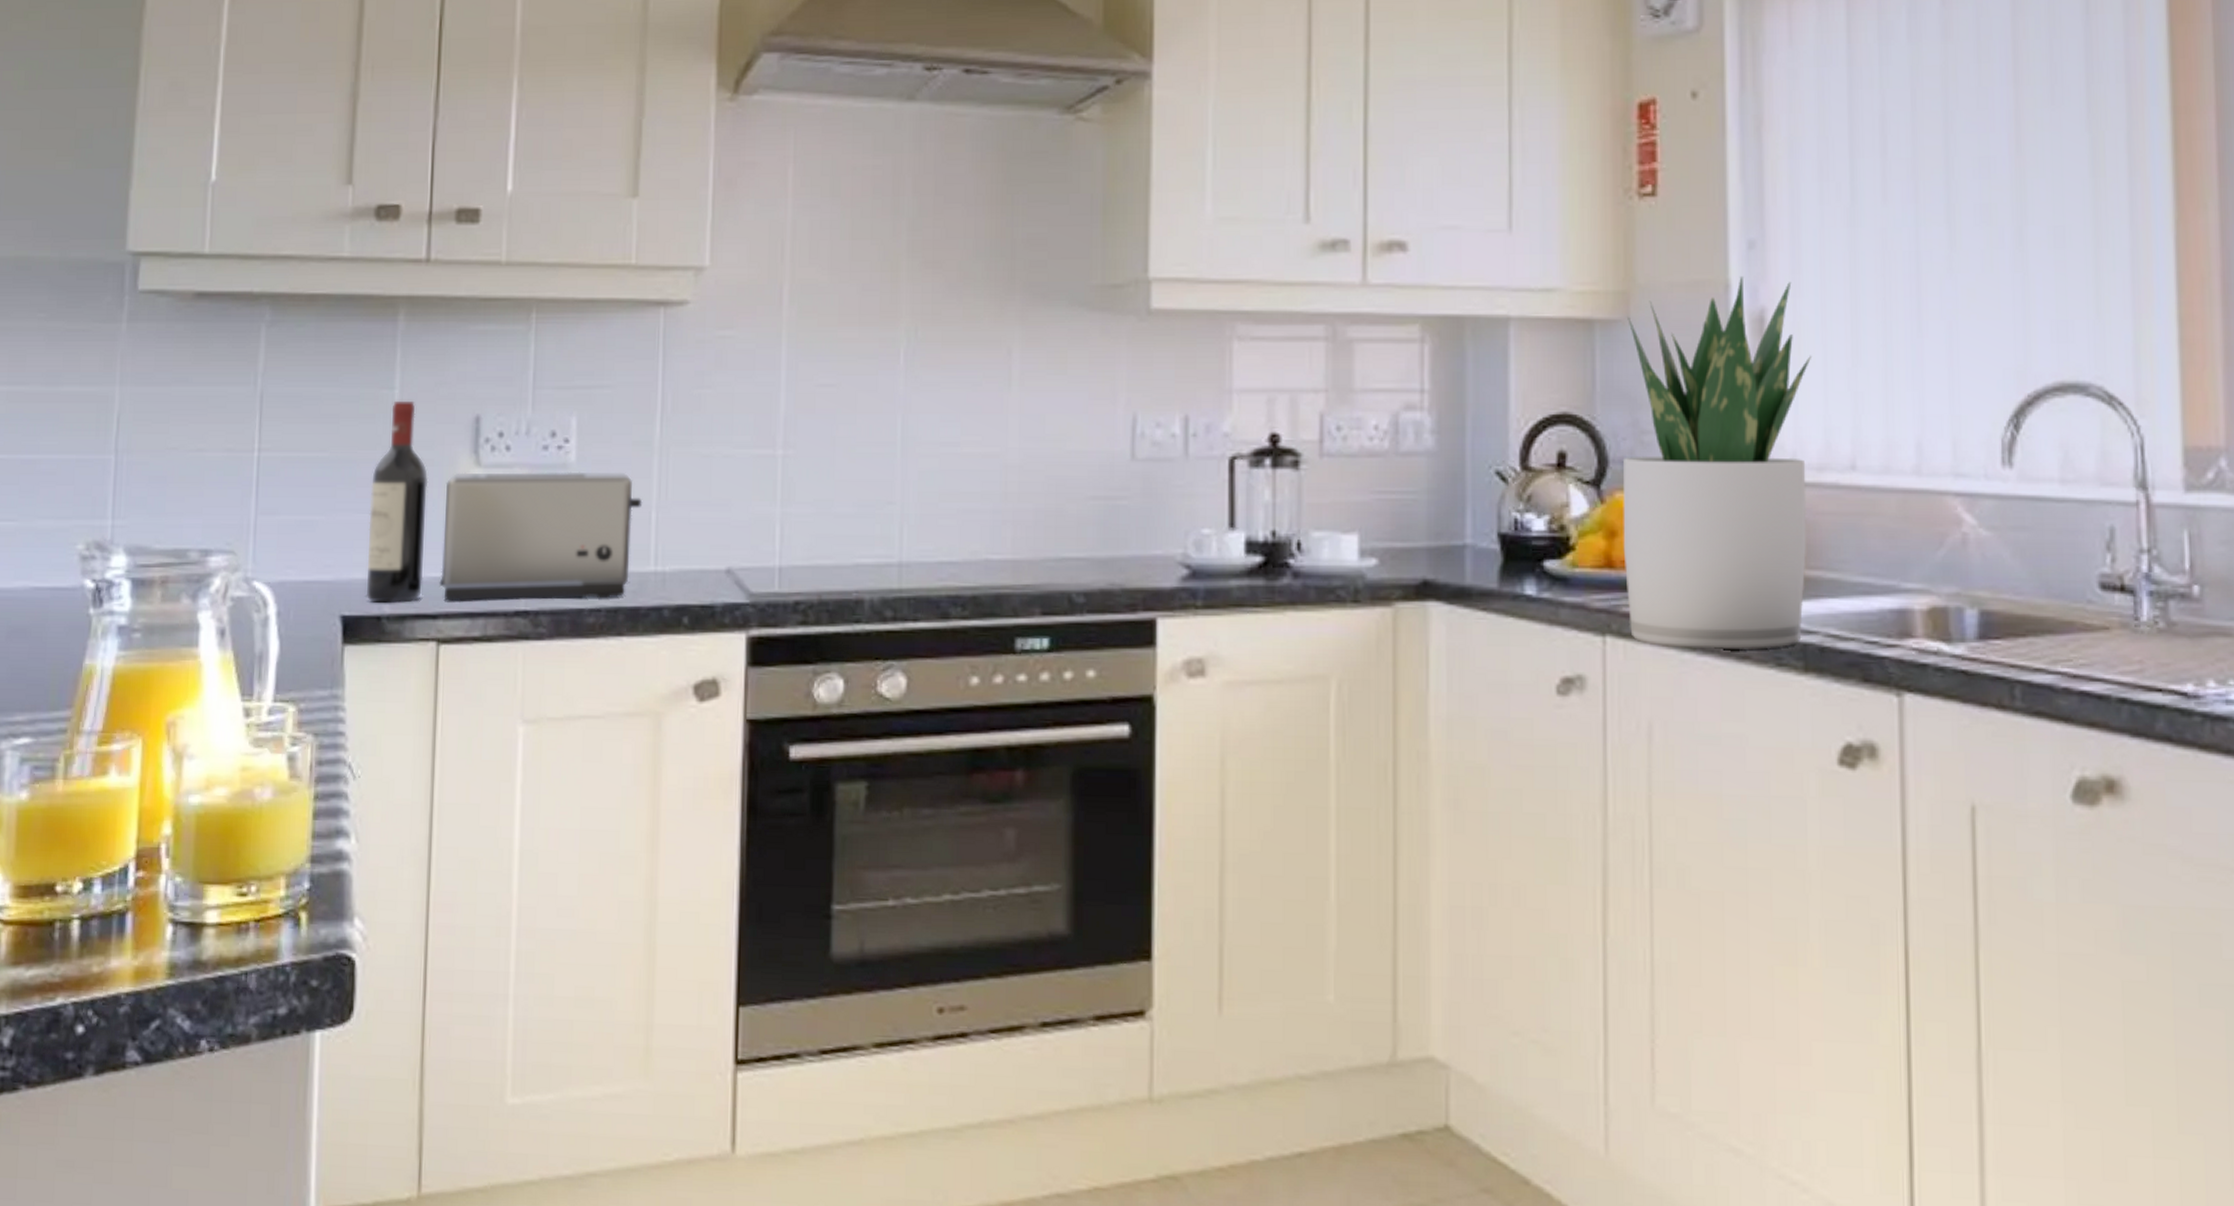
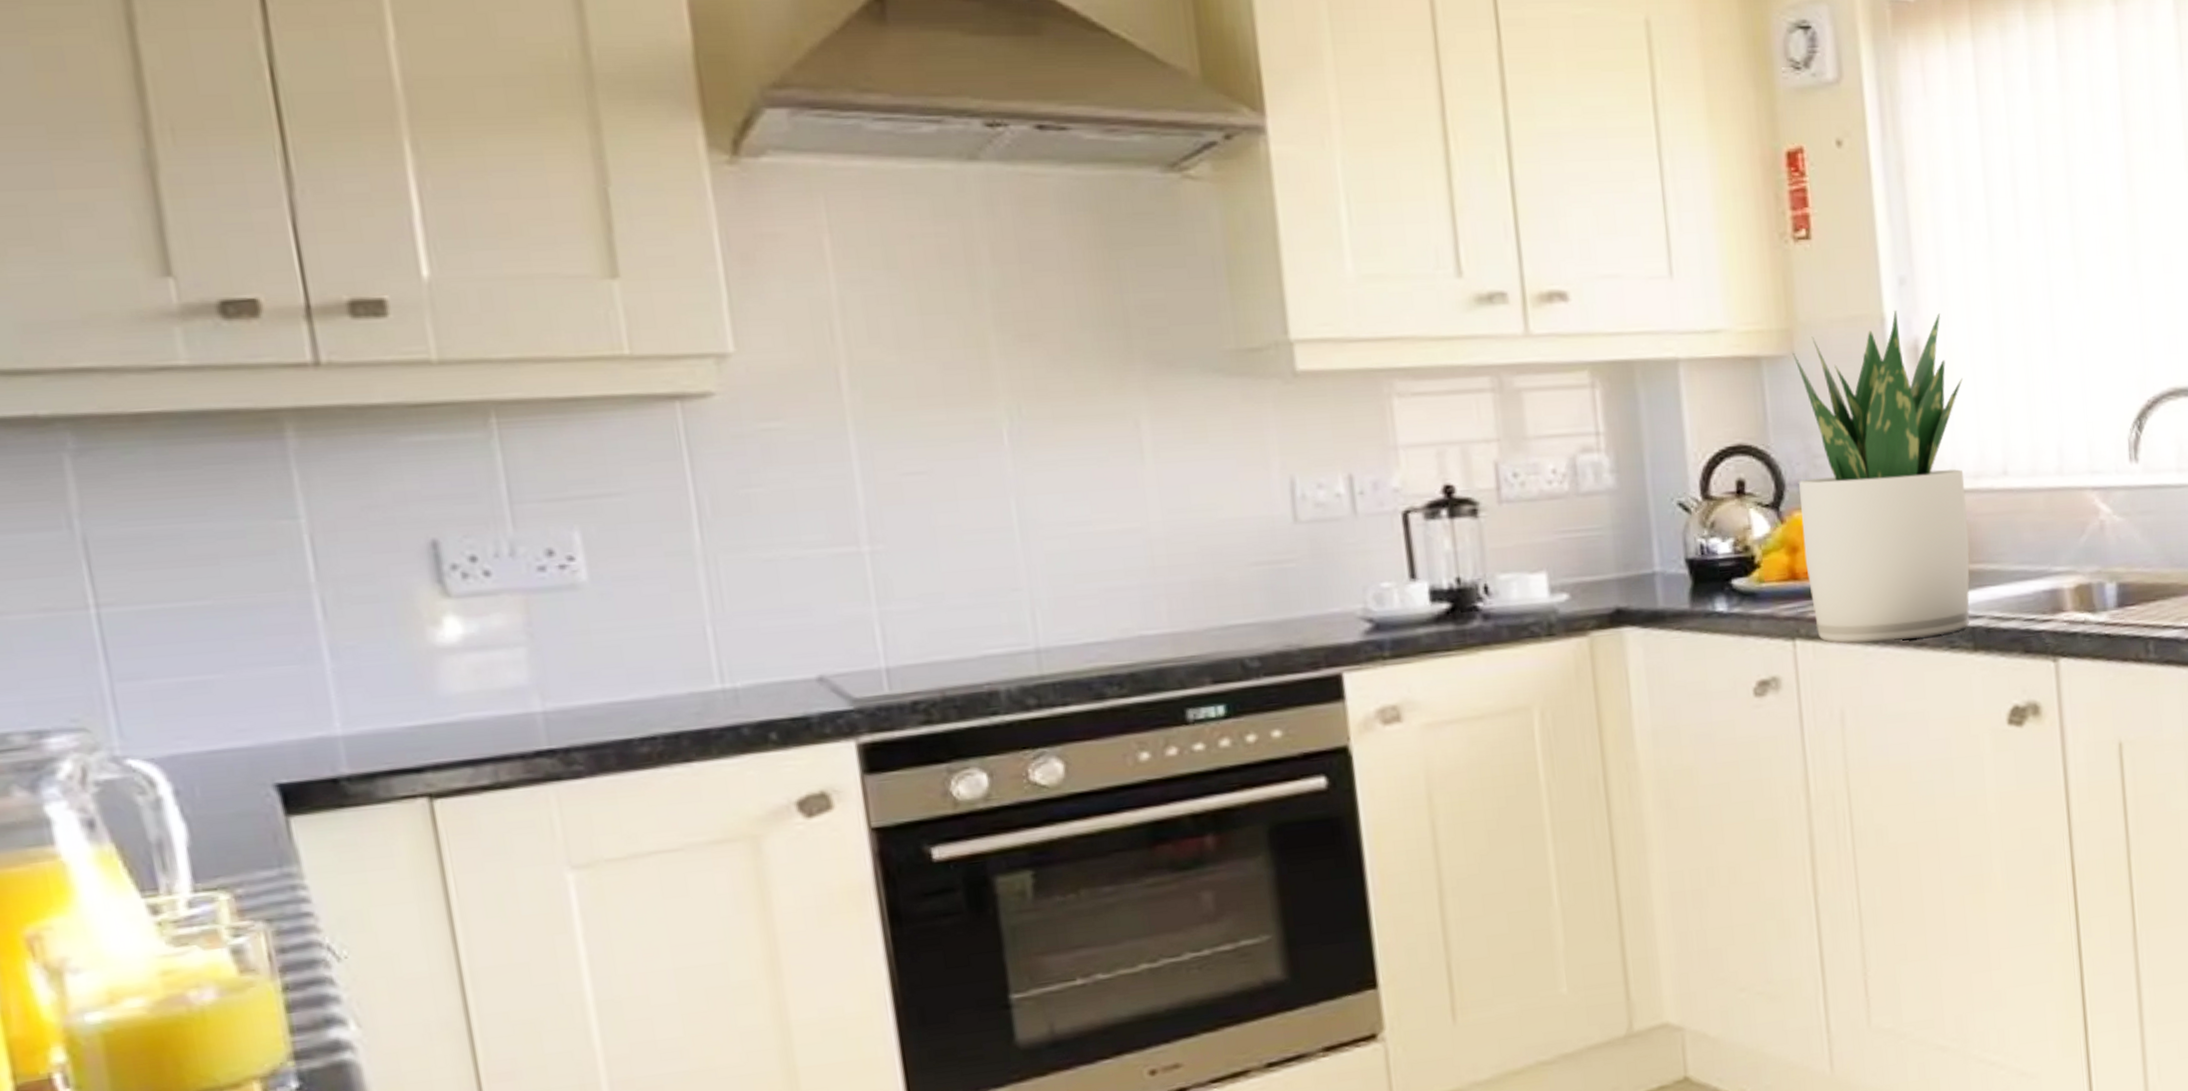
wine bottle: present [366,400,429,603] -> none [286,530,393,765]
toaster: present [439,471,643,601] -> none [403,587,692,751]

